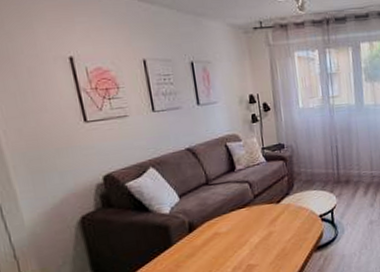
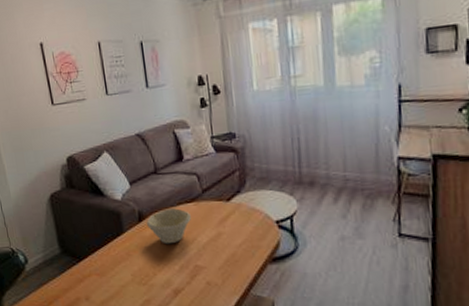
bowl: none [198,215,243,250] -> present [147,208,191,244]

